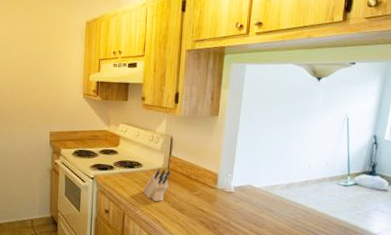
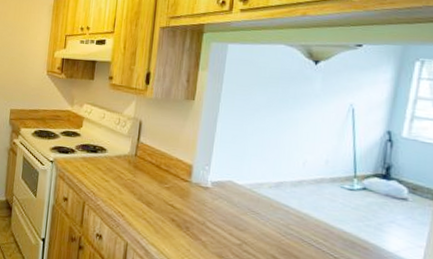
knife block: present [142,169,171,201] -> none [105,155,139,193]

